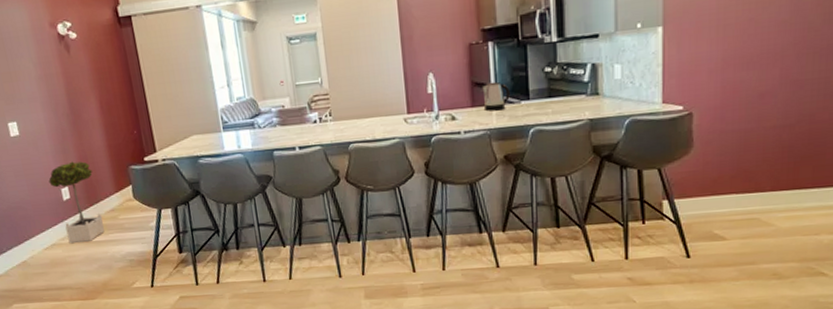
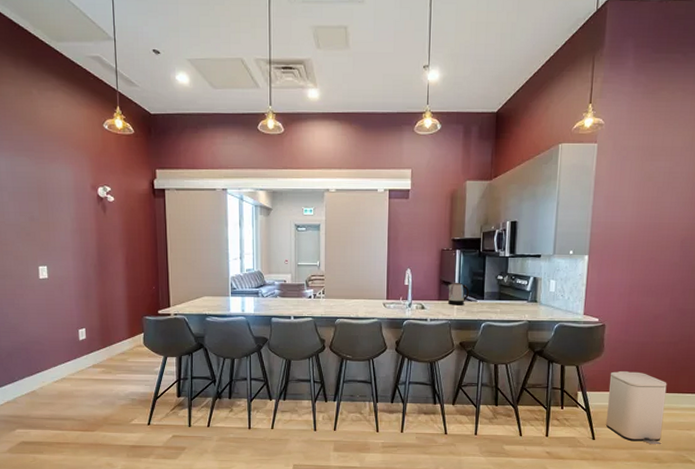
potted tree: present [48,161,105,243] -> none [68,306,113,379]
pedal bin: none [702,167,783,258] -> present [605,371,667,445]

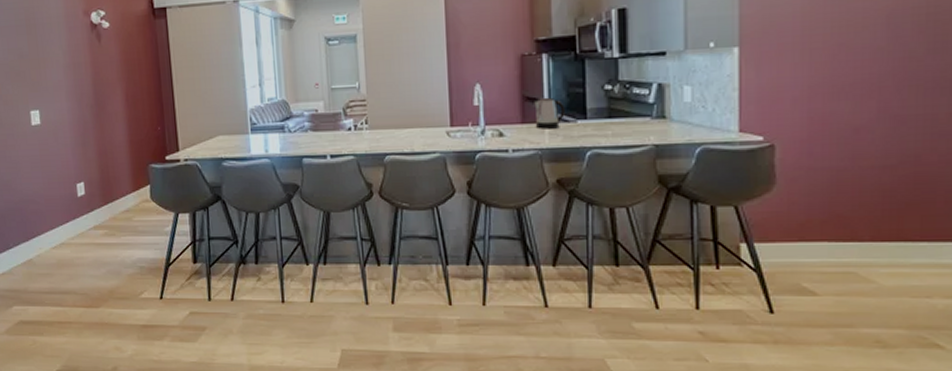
pedal bin: present [605,371,667,445] -> none [788,211,885,321]

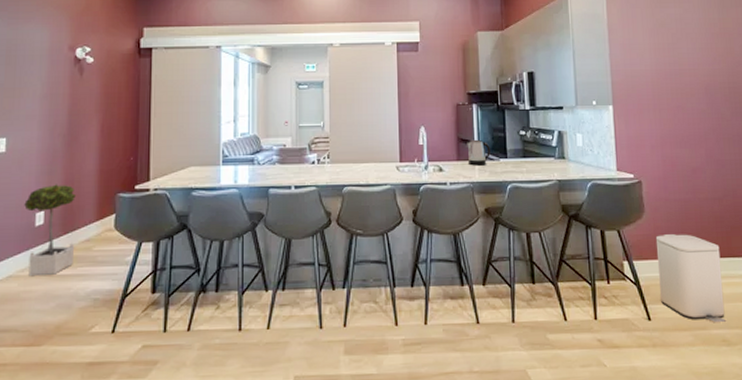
potted tree: none [65,155,117,243] -> present [24,184,76,275]
pedal bin: none [788,211,885,321] -> present [655,234,727,323]

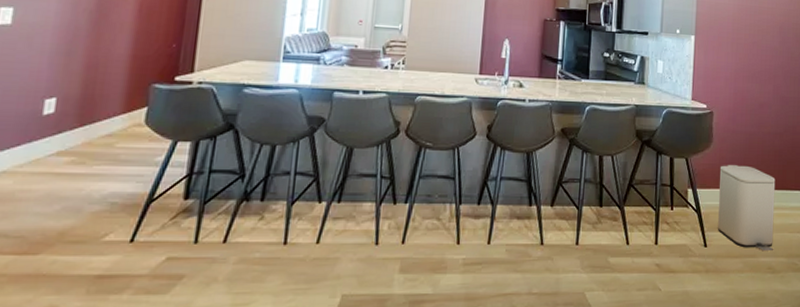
potted tree: present [24,184,76,275] -> none [28,67,99,172]
kettle: present [467,139,491,166] -> none [549,57,573,85]

